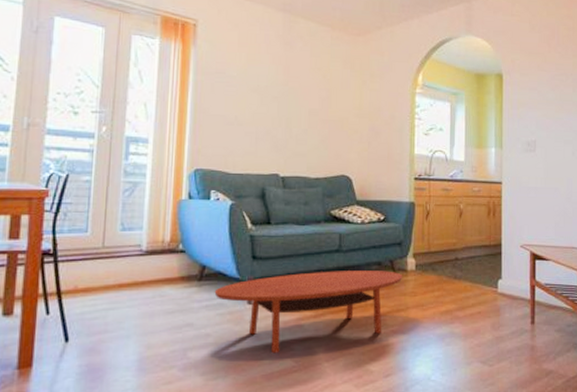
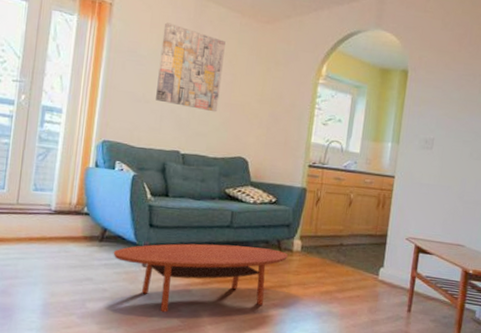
wall art: none [249,41,318,130] -> present [156,22,226,113]

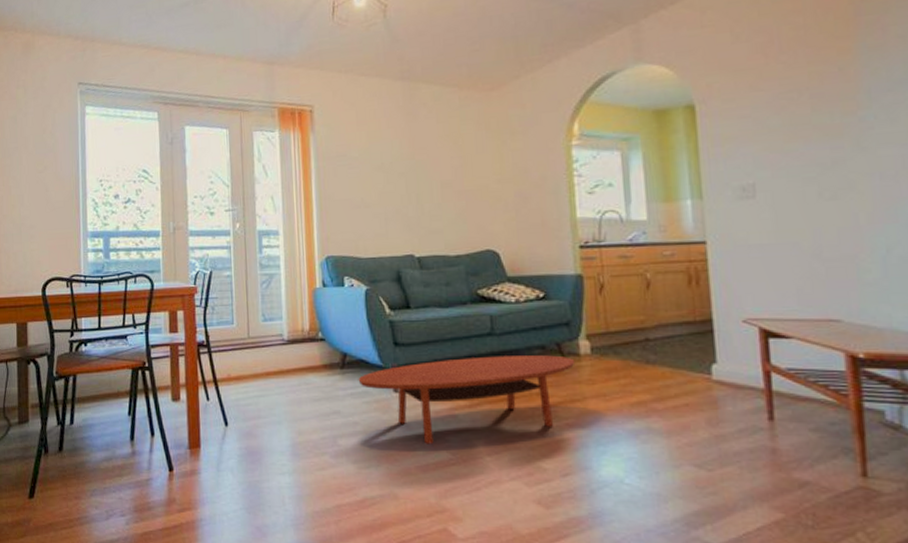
wall art: present [156,22,226,113] -> none [371,116,450,204]

